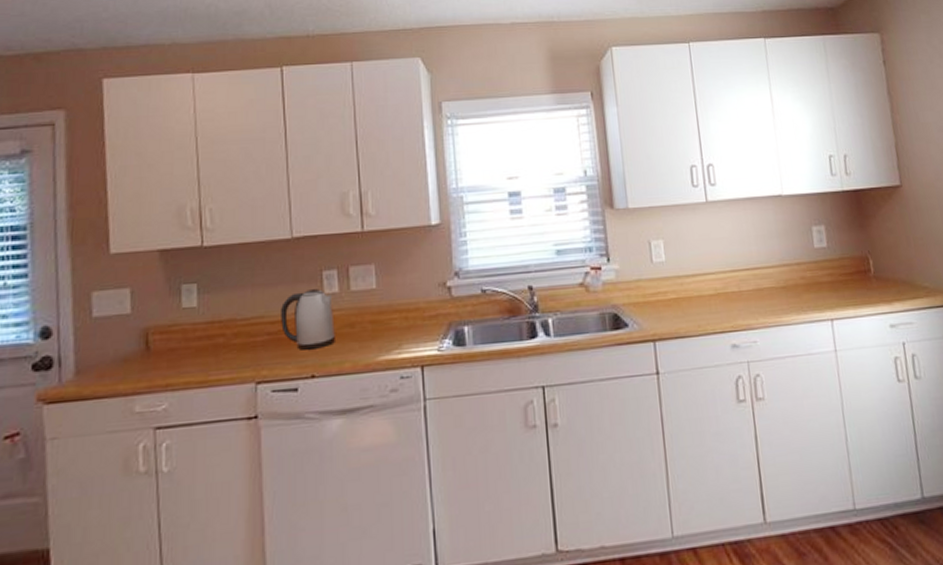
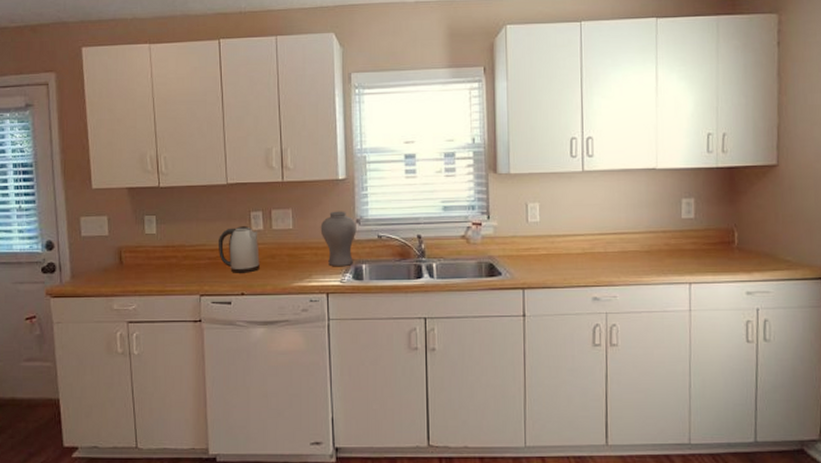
vase: none [411,262,456,333] -> present [320,211,357,267]

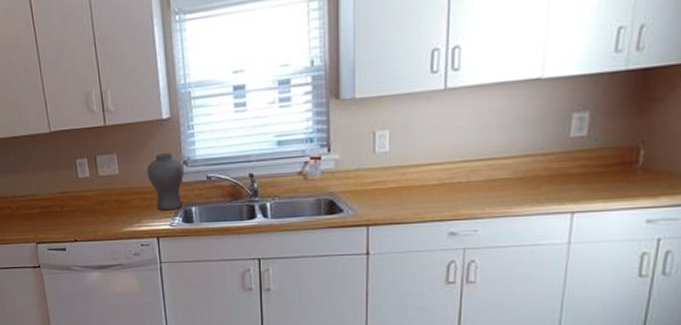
kettle: present [219,226,260,273] -> none [48,174,90,221]

